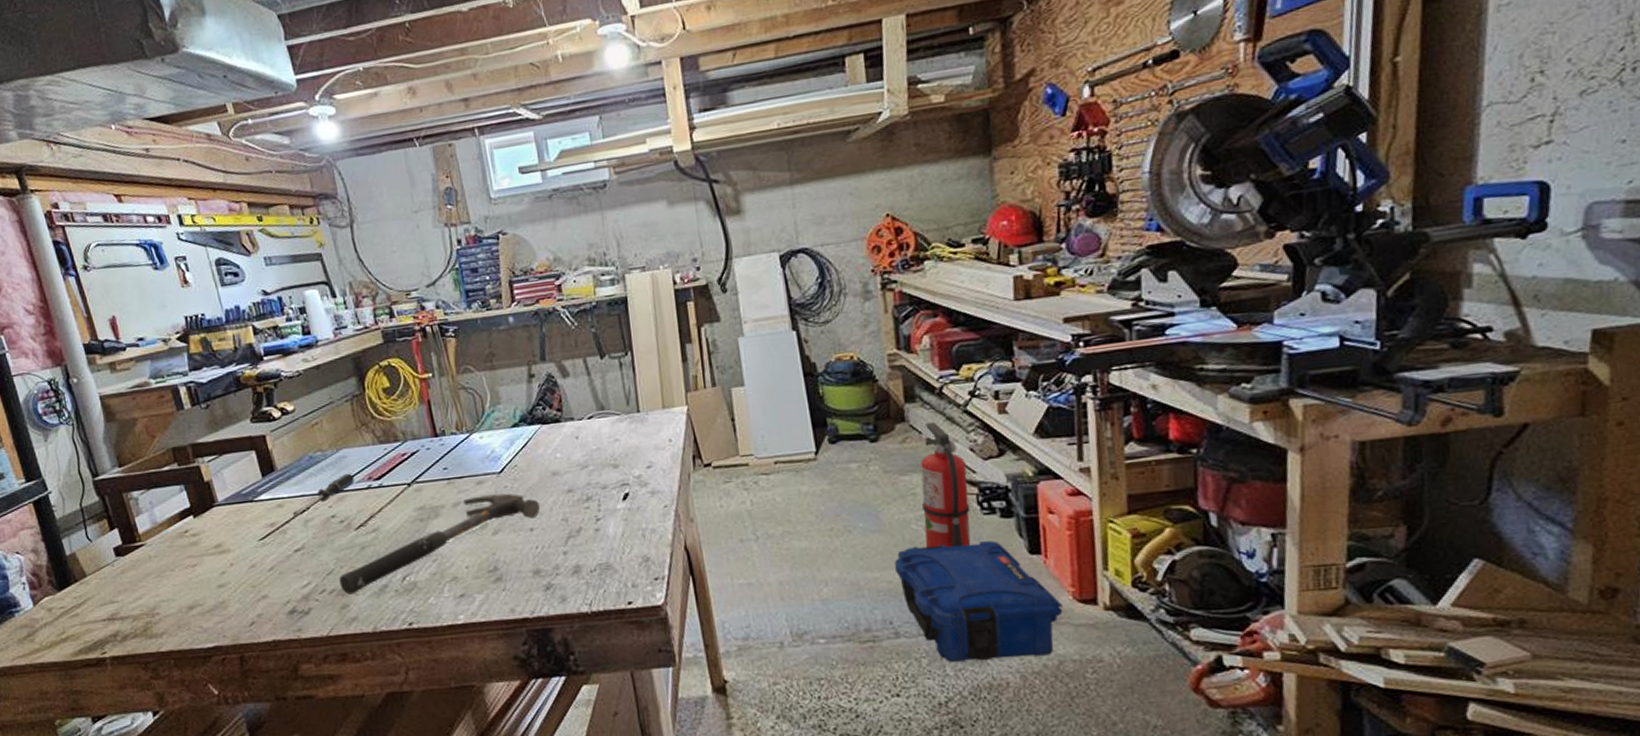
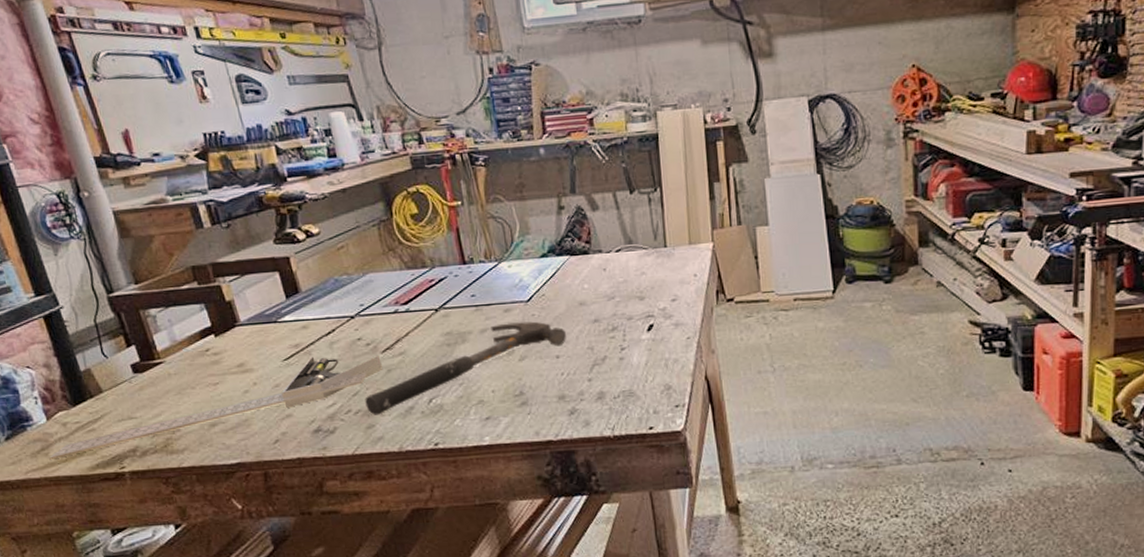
combination square: none [33,533,357,646] -> present [48,356,384,460]
screwdriver: present [293,473,354,516] -> none [318,297,381,337]
toolbox: present [895,541,1063,662] -> none [901,377,1049,487]
fire extinguisher: present [904,421,971,548] -> none [916,265,973,383]

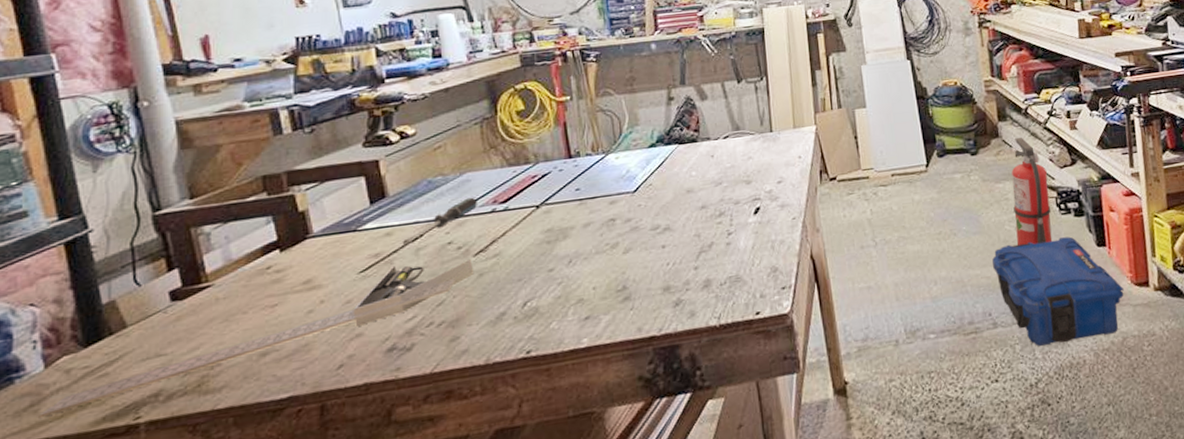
screwdriver: none [318,297,381,337] -> present [403,197,477,244]
claw hammer: present [365,321,566,415] -> none [450,211,673,326]
toolbox: none [901,377,1049,487] -> present [992,236,1124,346]
fire extinguisher: none [916,265,973,383] -> present [998,136,1053,246]

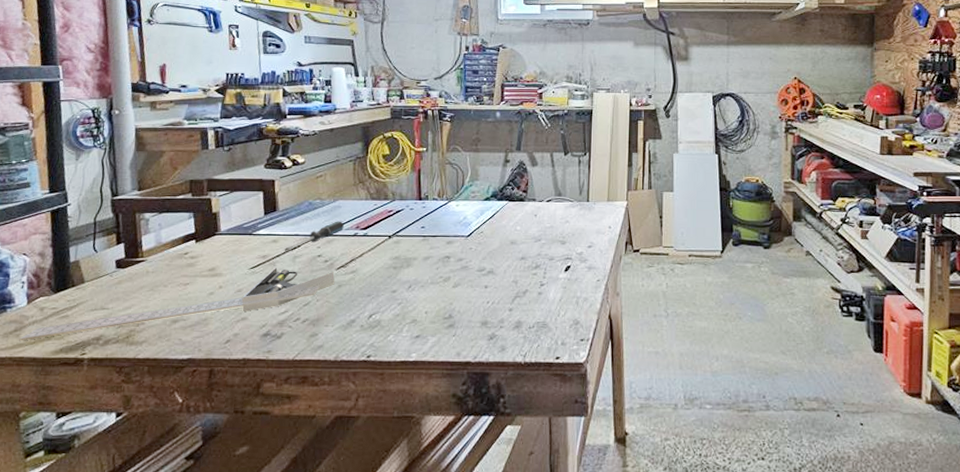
toolbox: present [992,236,1124,346] -> none [772,335,895,436]
fire extinguisher: present [998,136,1053,246] -> none [790,238,834,340]

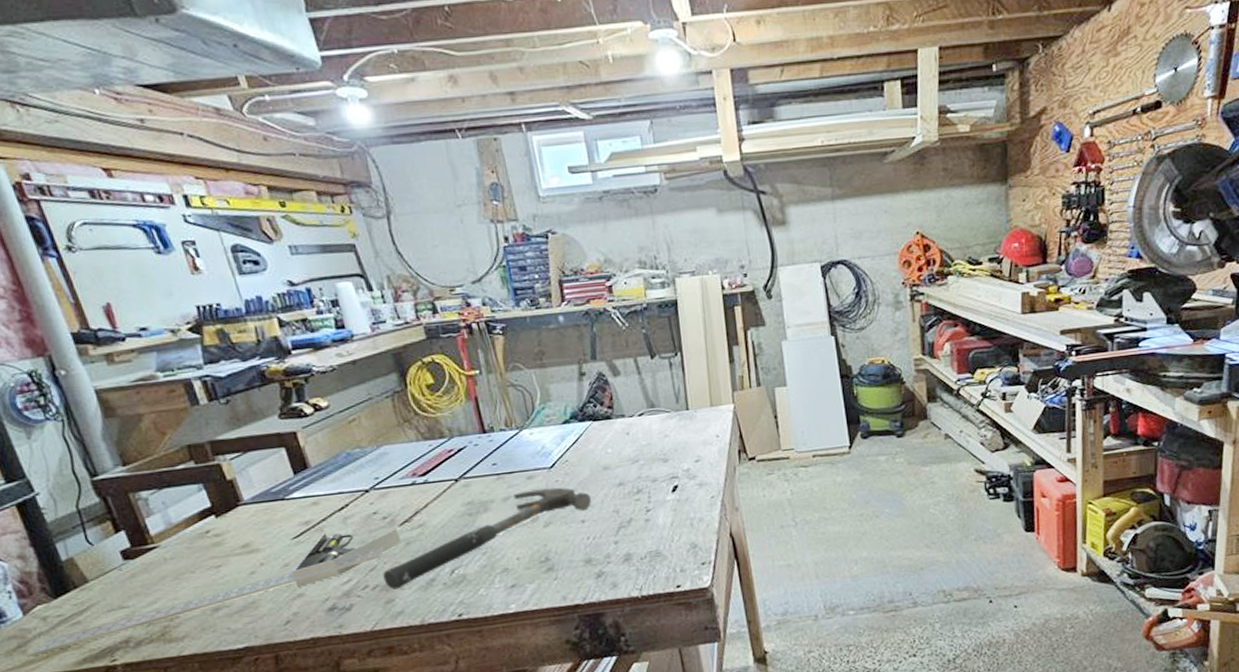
screwdriver: present [285,221,344,251] -> none [330,469,397,513]
claw hammer: none [313,253,496,325] -> present [383,487,591,590]

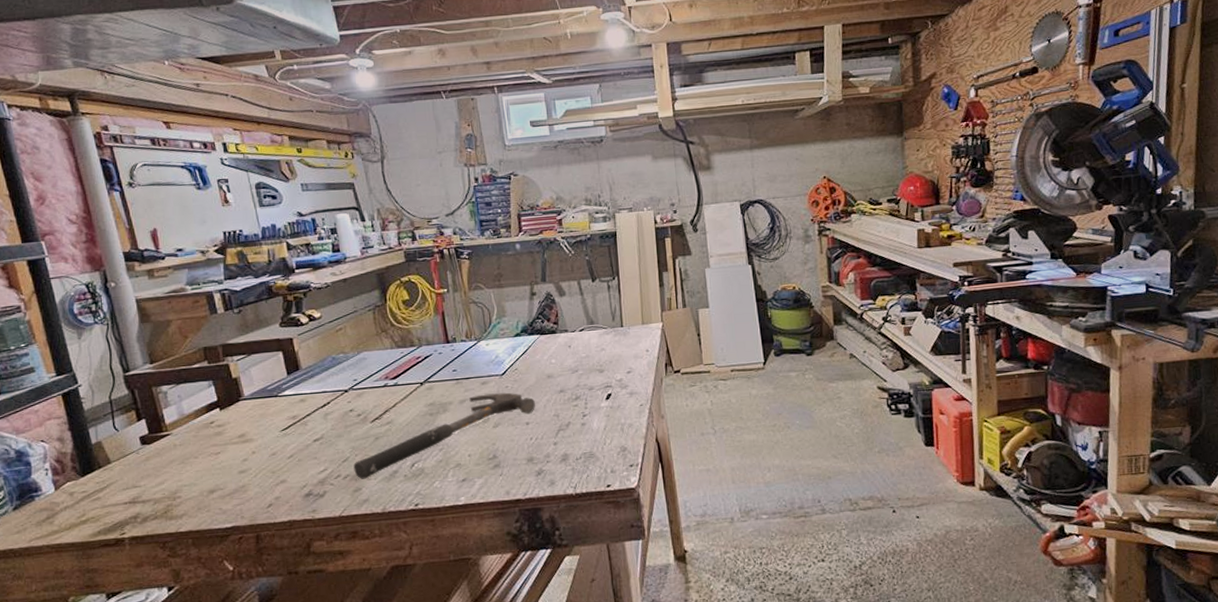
combination square: present [26,529,402,658] -> none [52,425,372,528]

